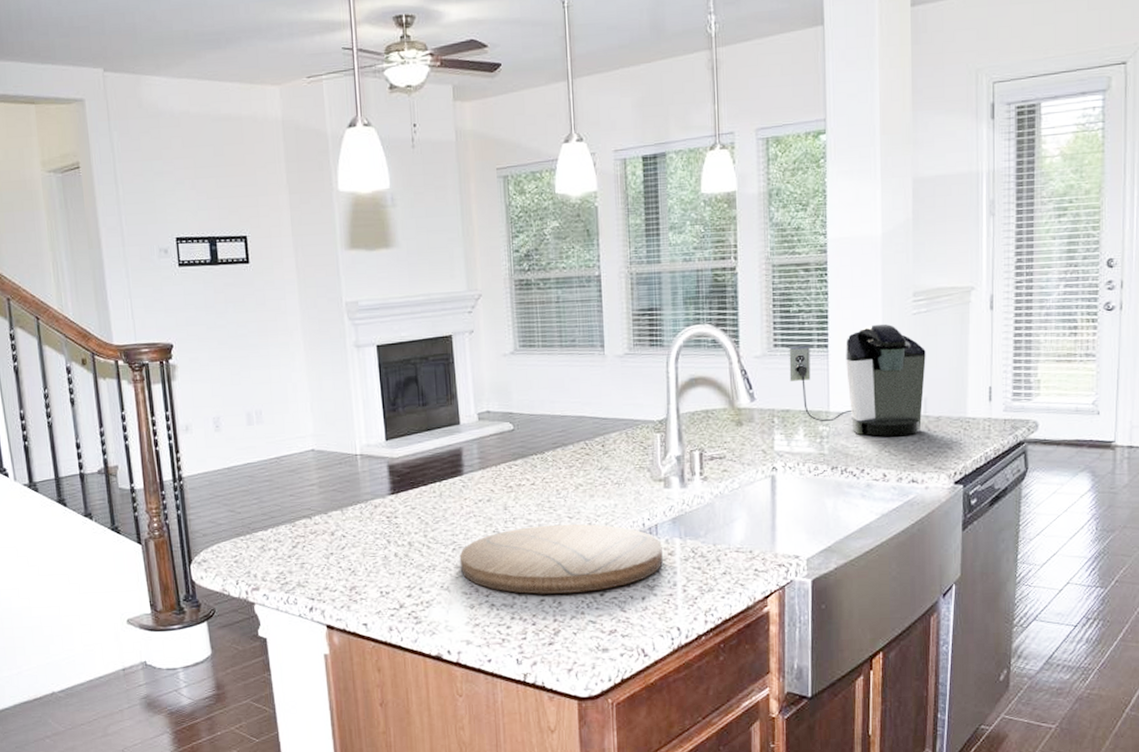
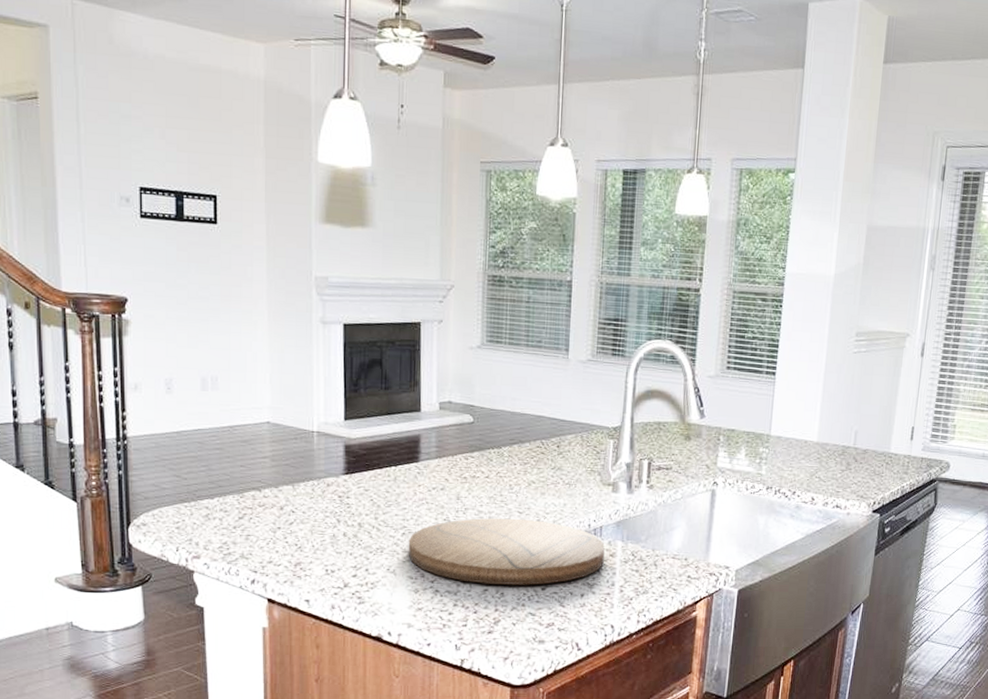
coffee maker: present [789,323,926,436] -> none [738,358,861,464]

